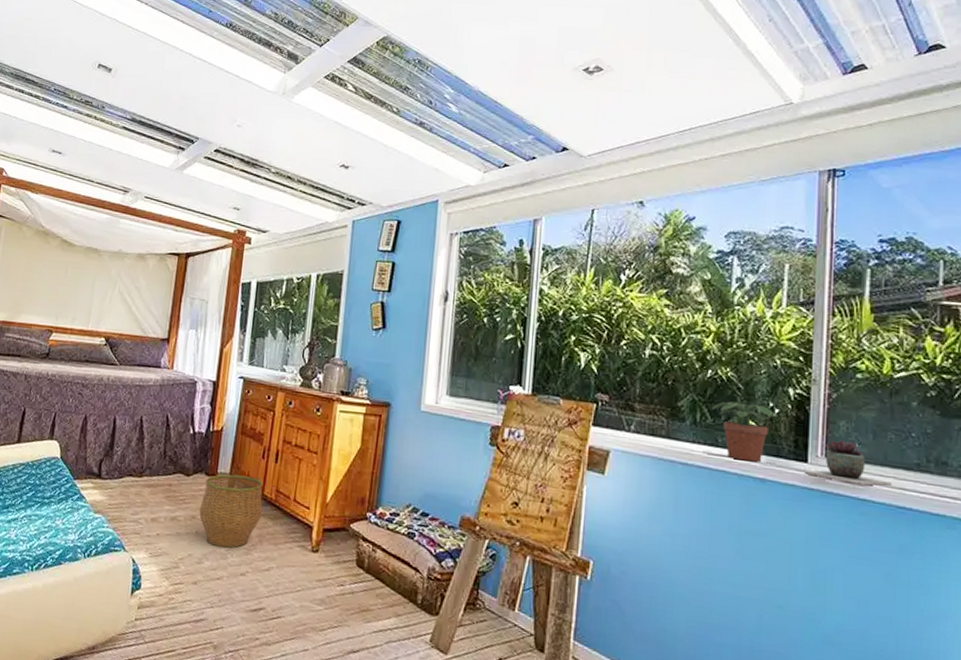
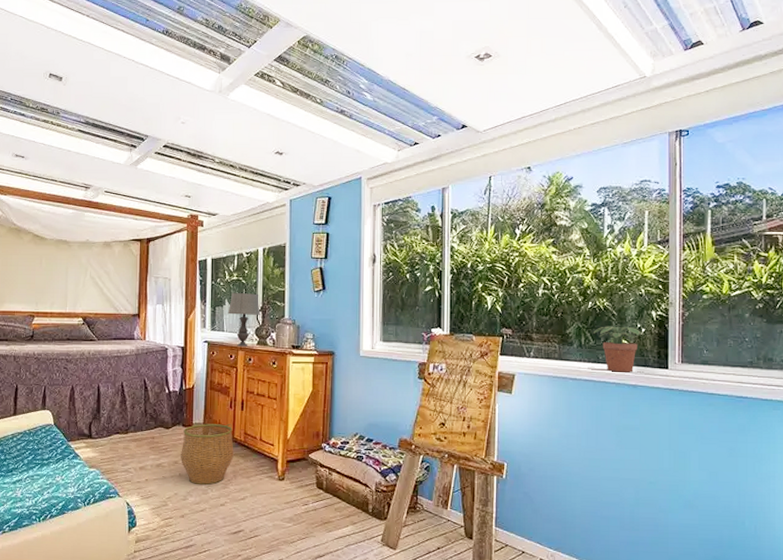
table lamp: none [269,323,308,388] -> present [228,293,260,347]
succulent plant: present [805,440,891,487] -> none [666,349,732,384]

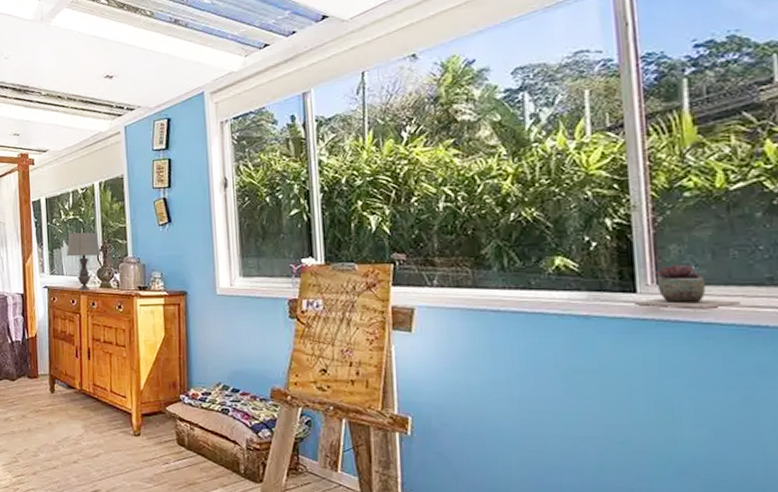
basket: present [181,423,234,485] -> none [28,374,84,440]
potted plant: present [594,326,643,372] -> none [520,240,595,300]
succulent plant: none [666,349,732,384] -> present [634,264,740,310]

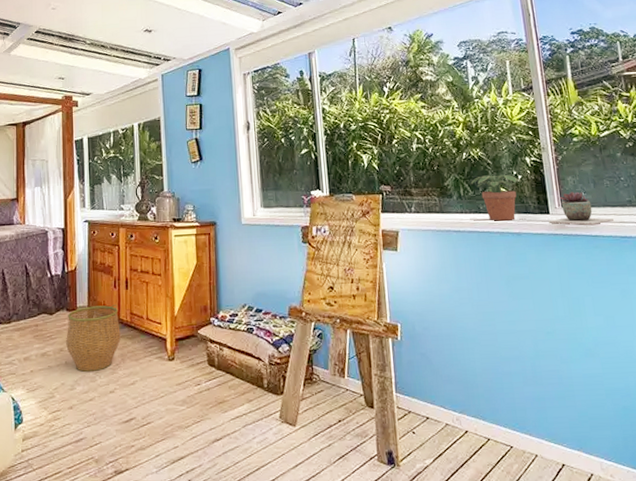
basket: none [28,374,84,440] -> present [66,304,121,372]
table lamp: present [66,232,101,291] -> none [106,169,139,224]
potted plant: none [520,240,595,300] -> present [471,174,521,221]

